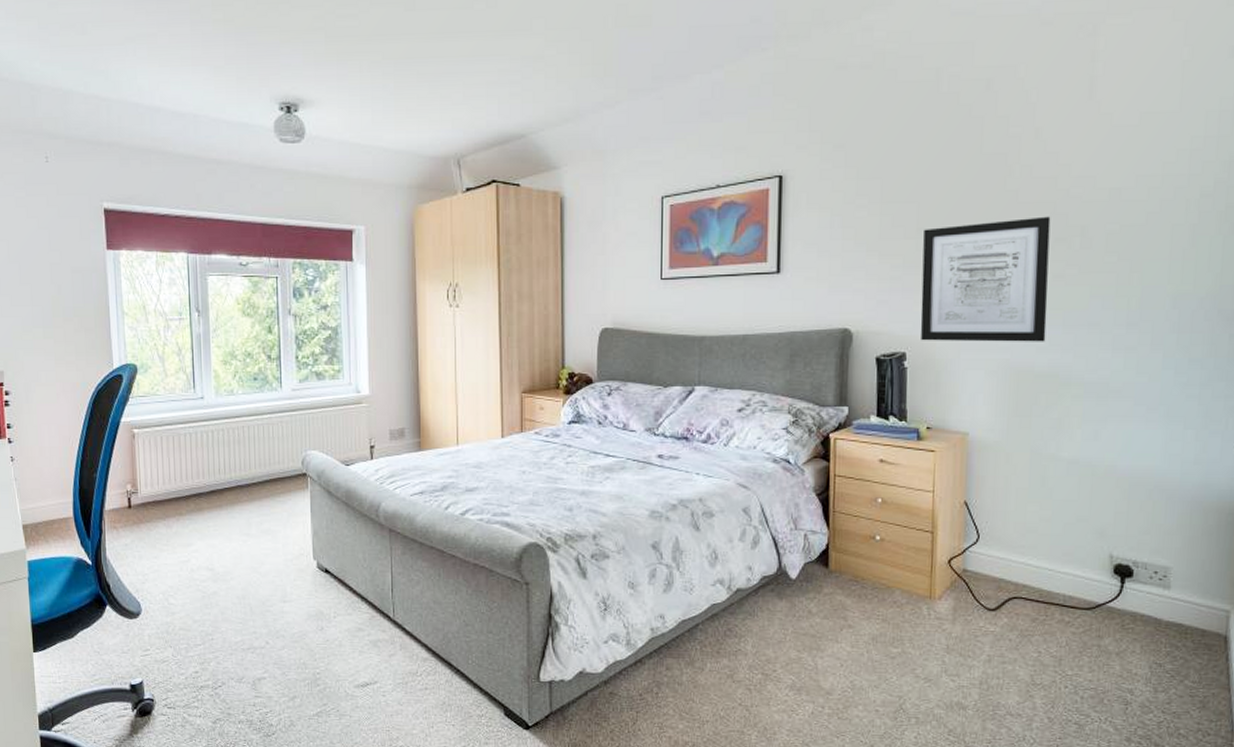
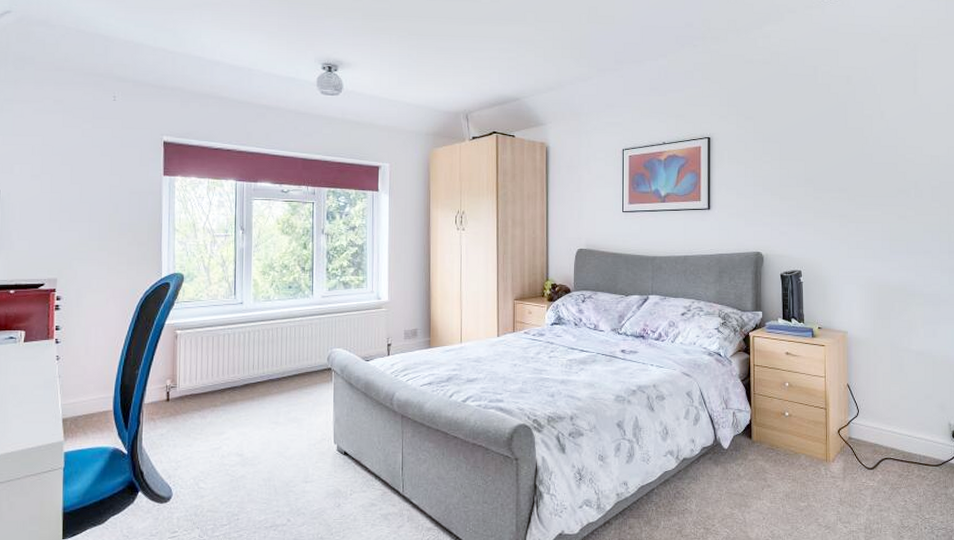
wall art: present [920,216,1051,342] -> none [810,174,896,264]

